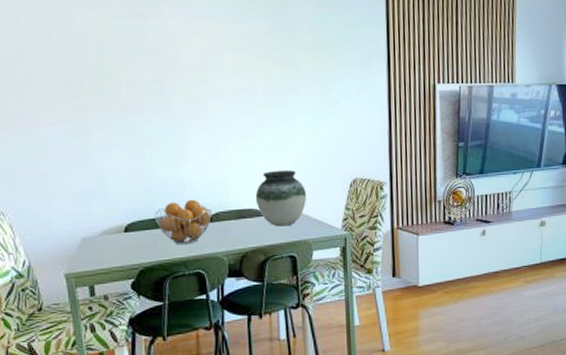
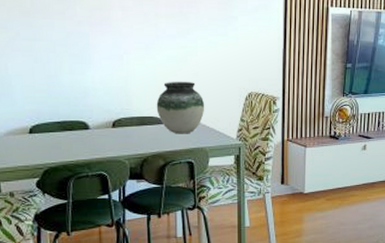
fruit basket: present [154,199,213,245] -> none [59,105,115,148]

